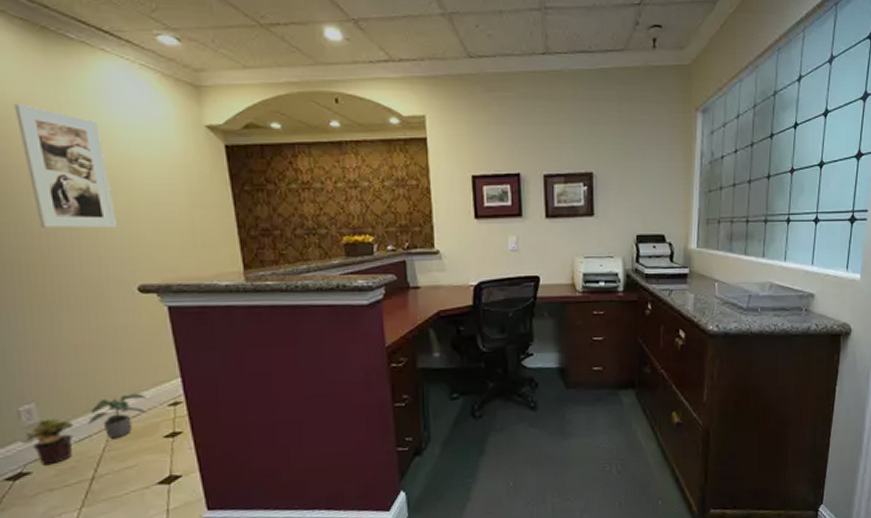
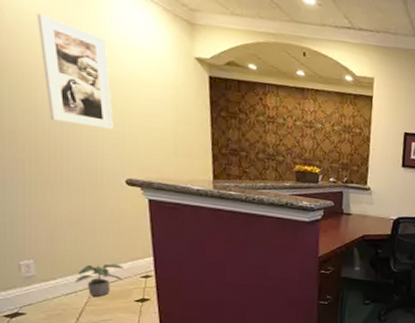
potted plant: present [19,418,74,466] -> none [18,273,63,310]

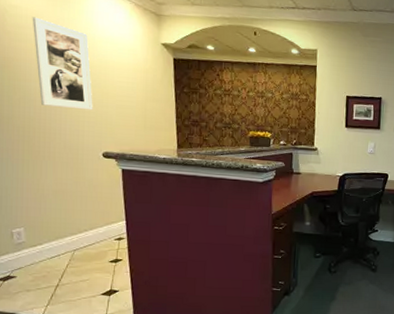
potted plant: present [75,264,124,297] -> none [58,228,100,260]

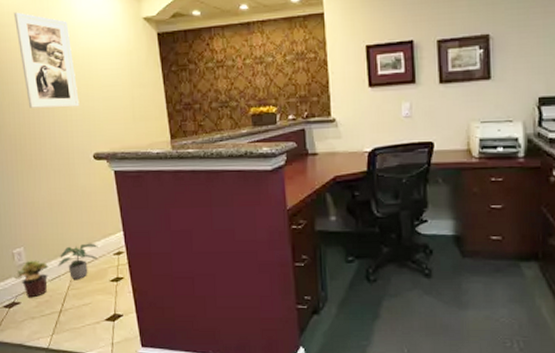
potted plant: none [10,239,48,273] -> present [13,260,49,298]
potted plant: none [58,228,100,260] -> present [58,243,98,280]

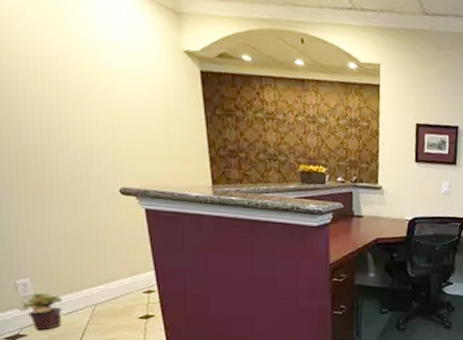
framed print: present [13,12,80,108] -> none [10,9,102,135]
potted plant: present [58,243,98,280] -> none [75,279,125,316]

